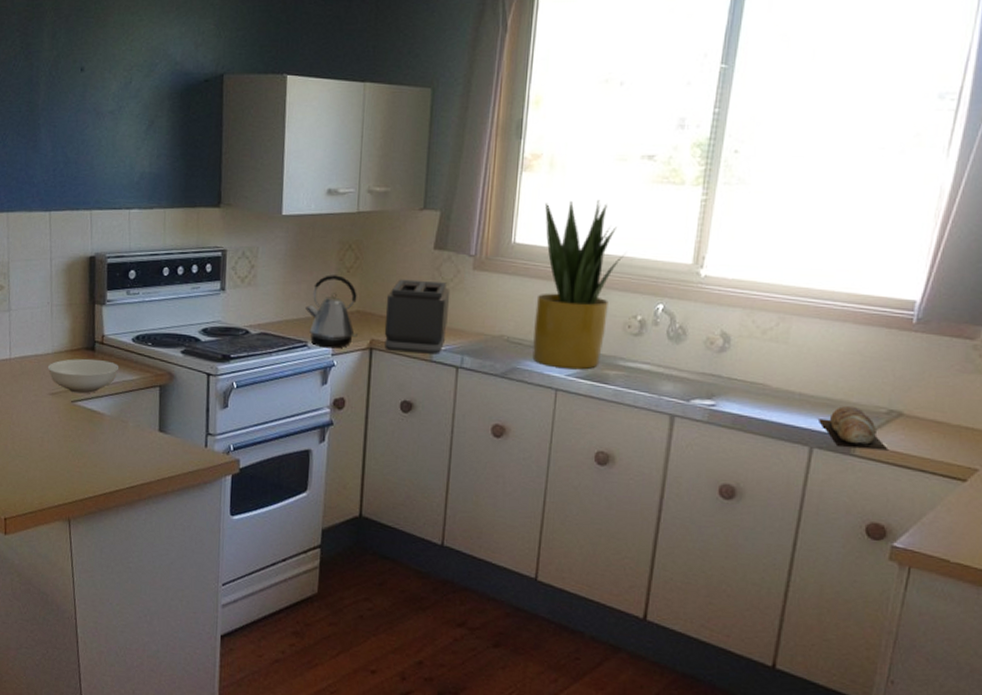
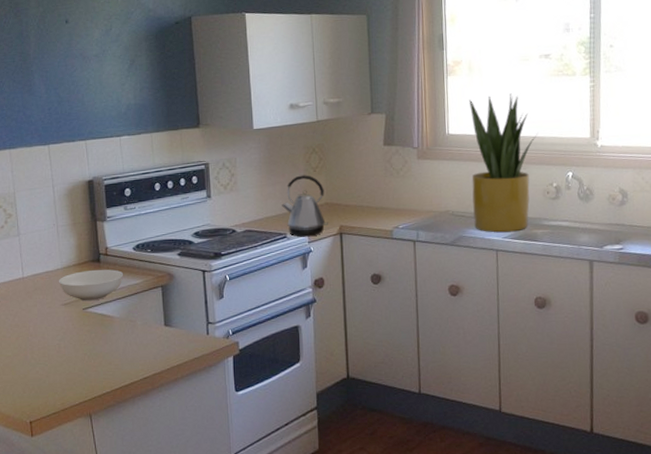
toaster: present [384,279,451,356] -> none [349,172,402,234]

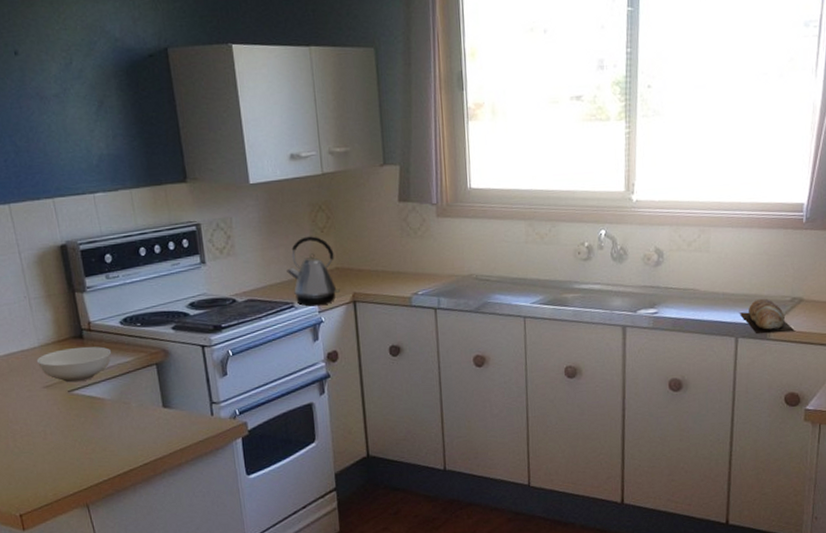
planter: present [469,93,537,233] -> none [493,141,568,298]

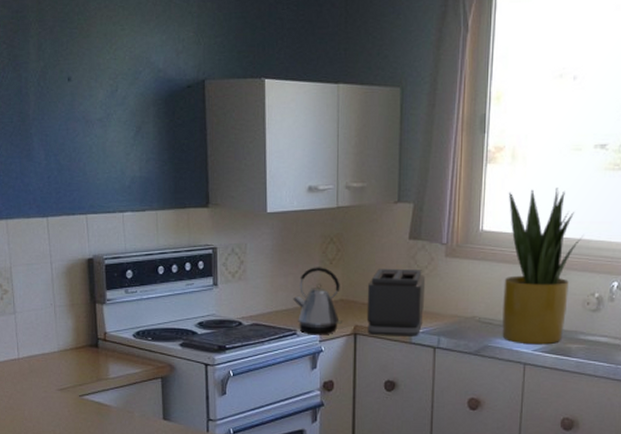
bowl: present [36,346,112,383] -> none [54,355,123,388]
toaster: none [361,232,421,302] -> present [366,268,426,338]
planter: none [493,141,568,298] -> present [502,188,583,345]

